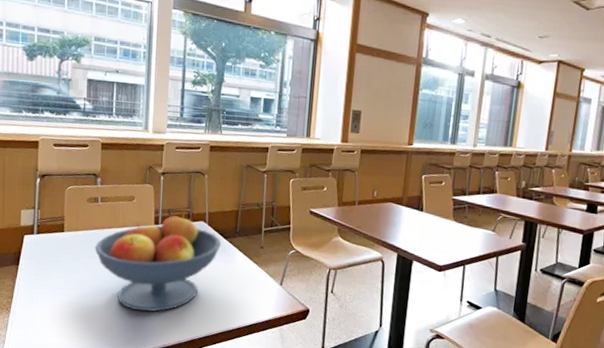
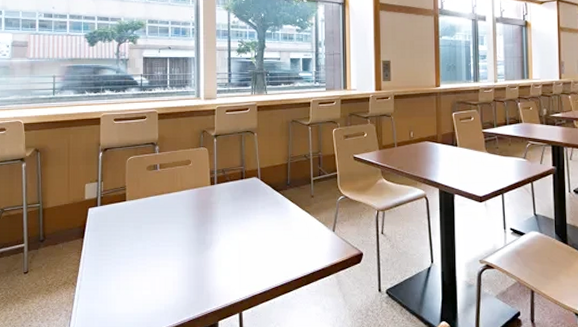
fruit bowl: present [94,213,221,312] -> none [155,171,274,272]

